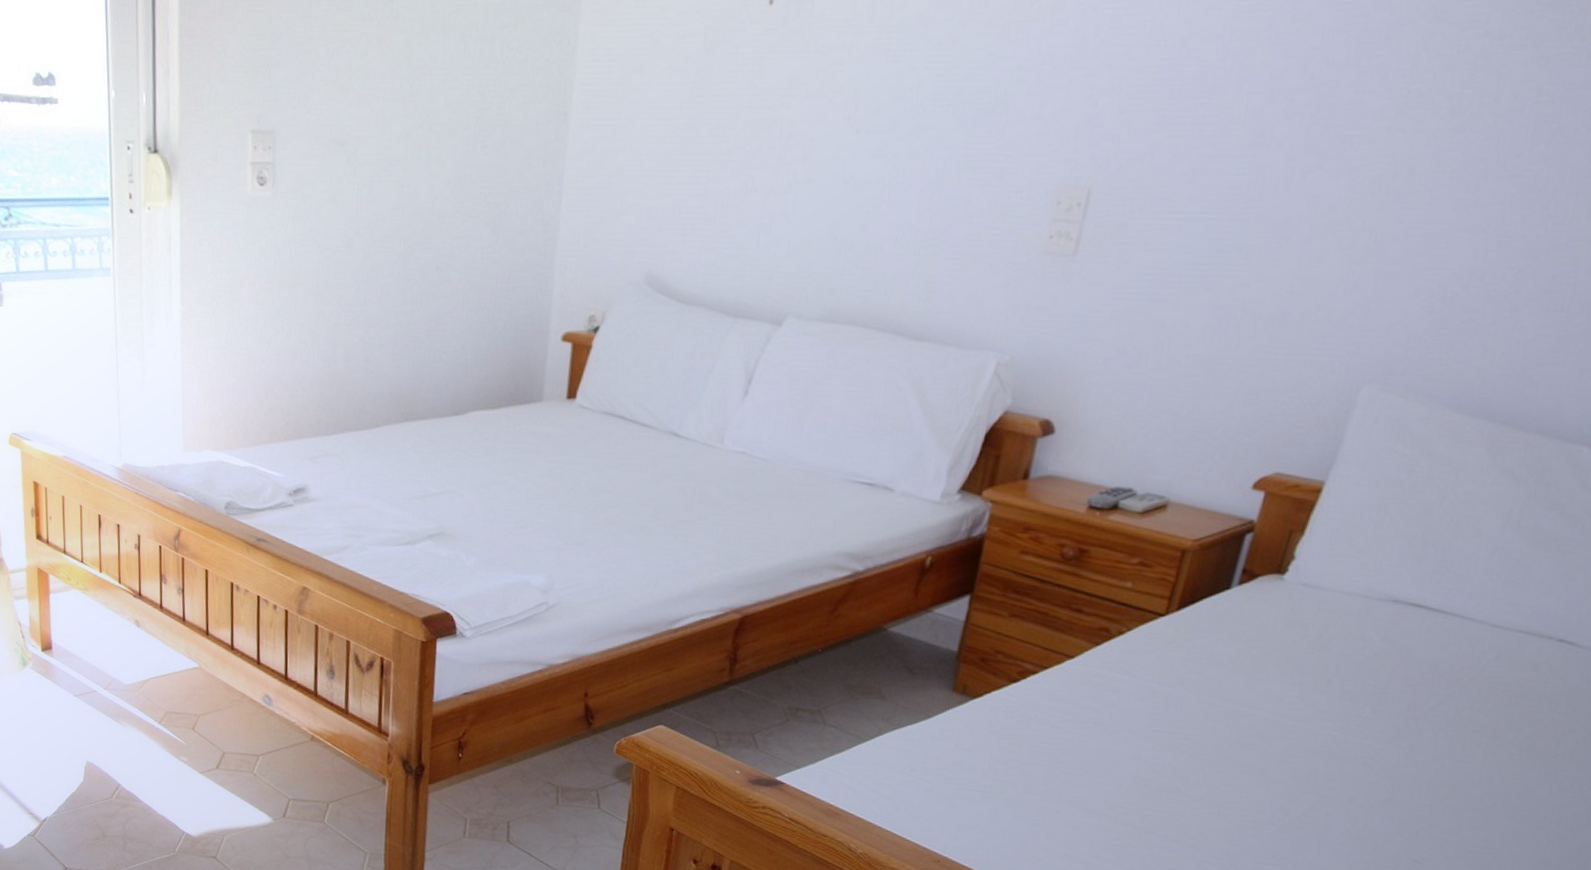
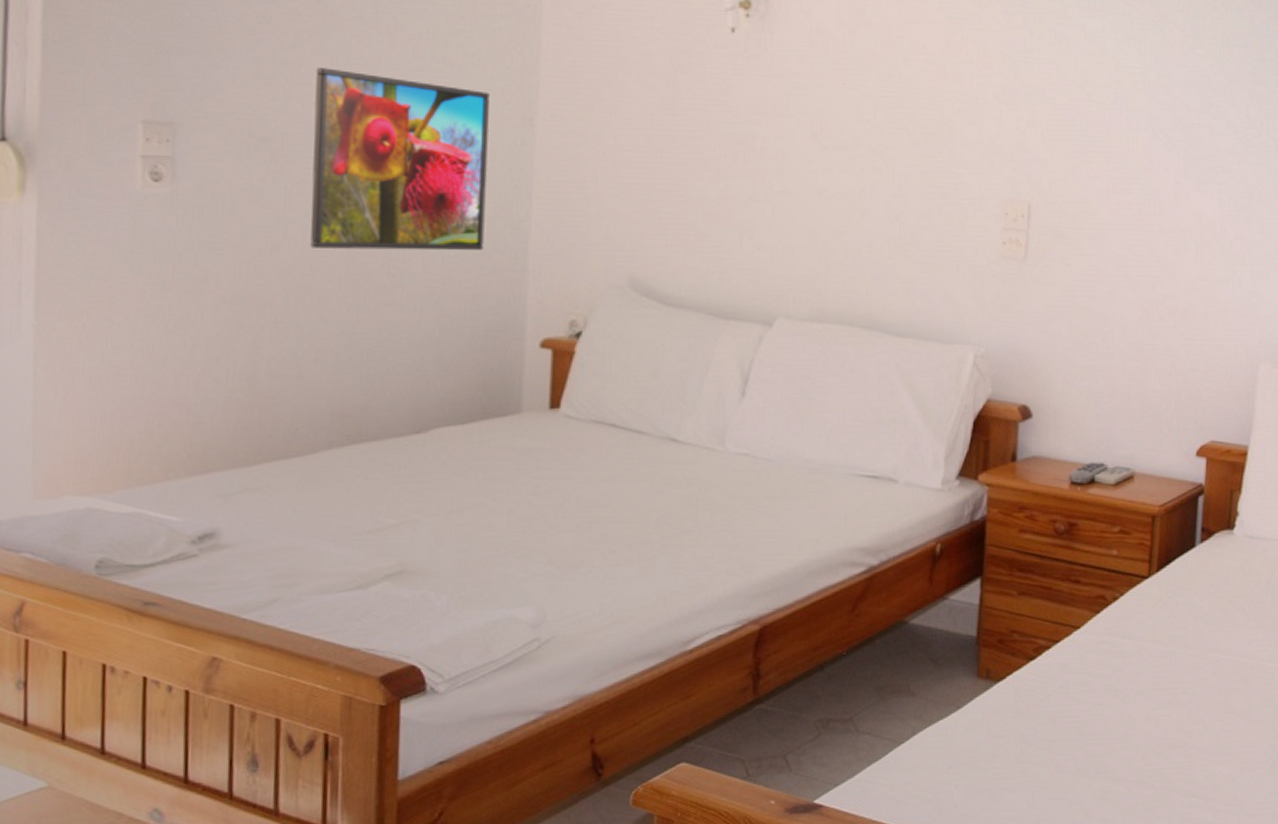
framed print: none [376,71,529,247] -> present [310,67,490,251]

